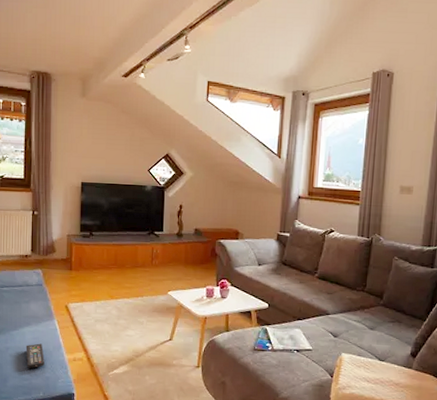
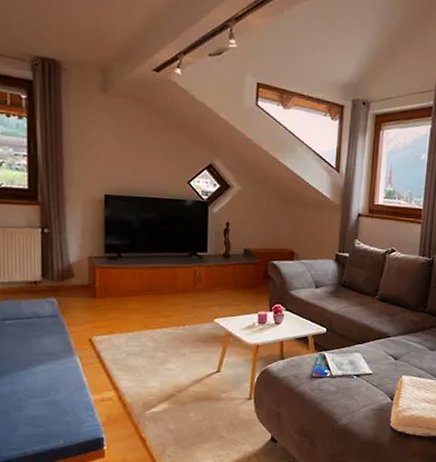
remote control: present [25,343,45,369] -> none [39,384,64,413]

